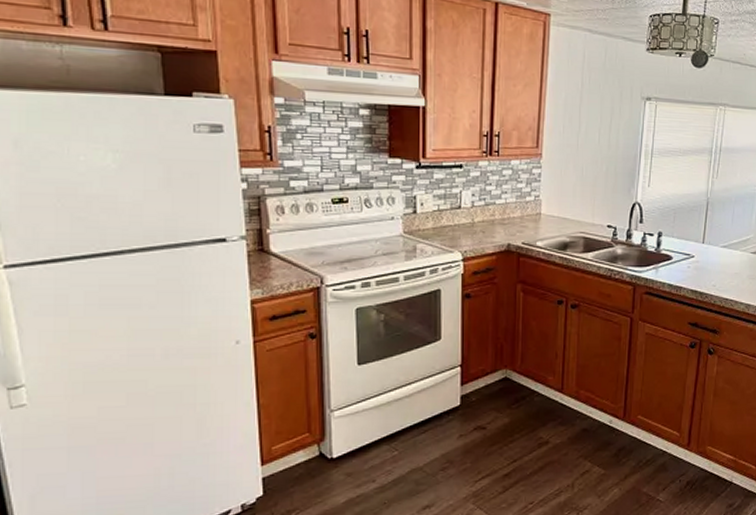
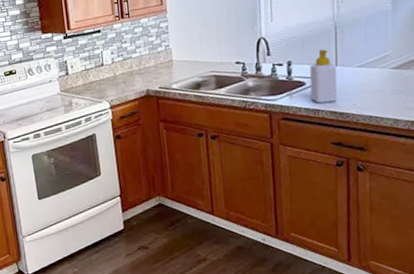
soap bottle: none [675,224,703,280] -> present [309,49,338,103]

